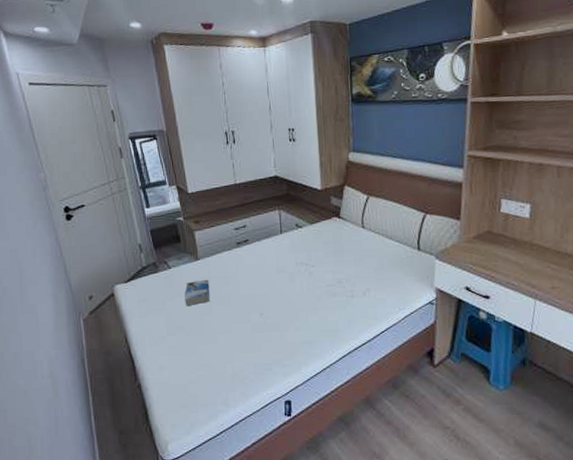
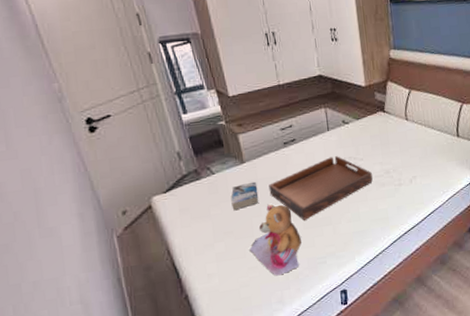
teddy bear: none [199,304,249,377] -> present [249,204,302,276]
serving tray: none [220,260,324,323] -> present [269,156,373,220]

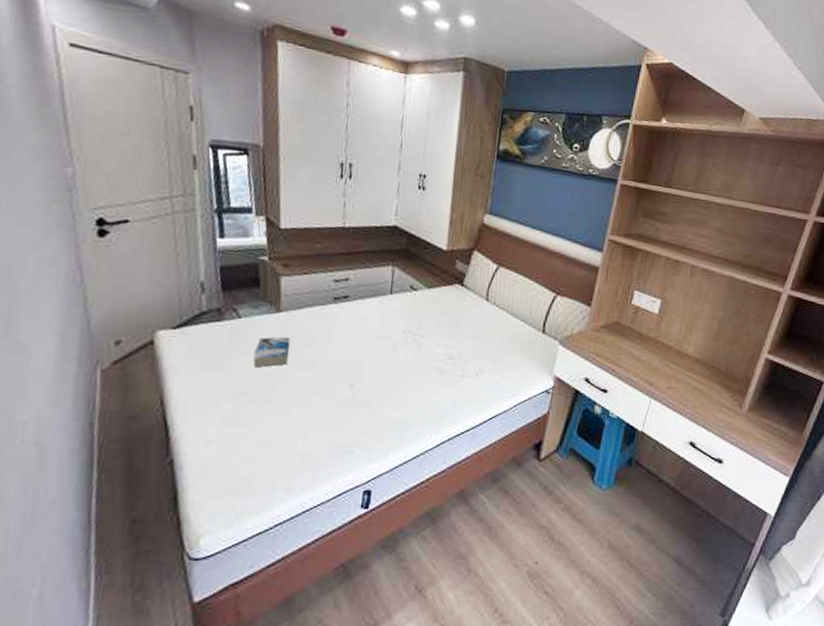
teddy bear: present [249,204,302,276] -> none [263,369,330,458]
serving tray: present [269,156,373,220] -> none [303,326,432,396]

